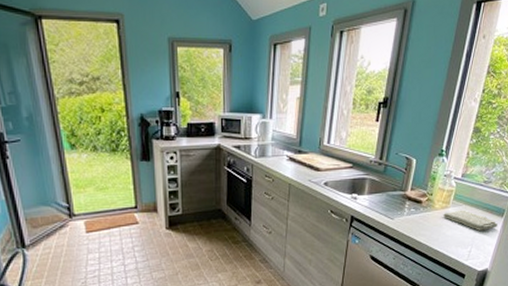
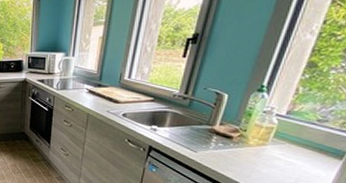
washcloth: present [443,210,498,231] -> none [259,148,334,172]

